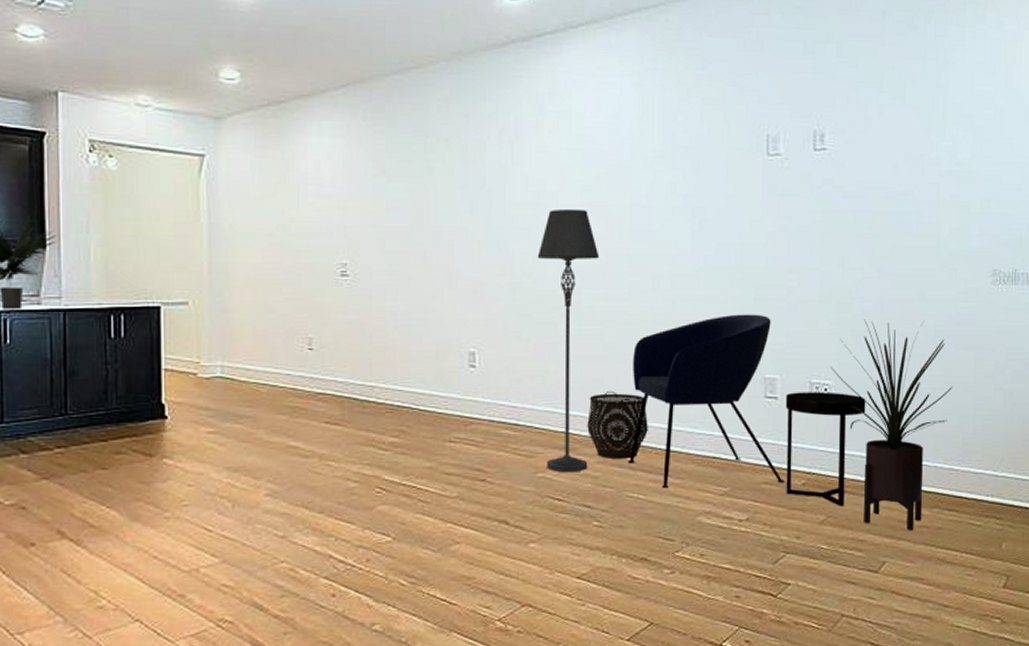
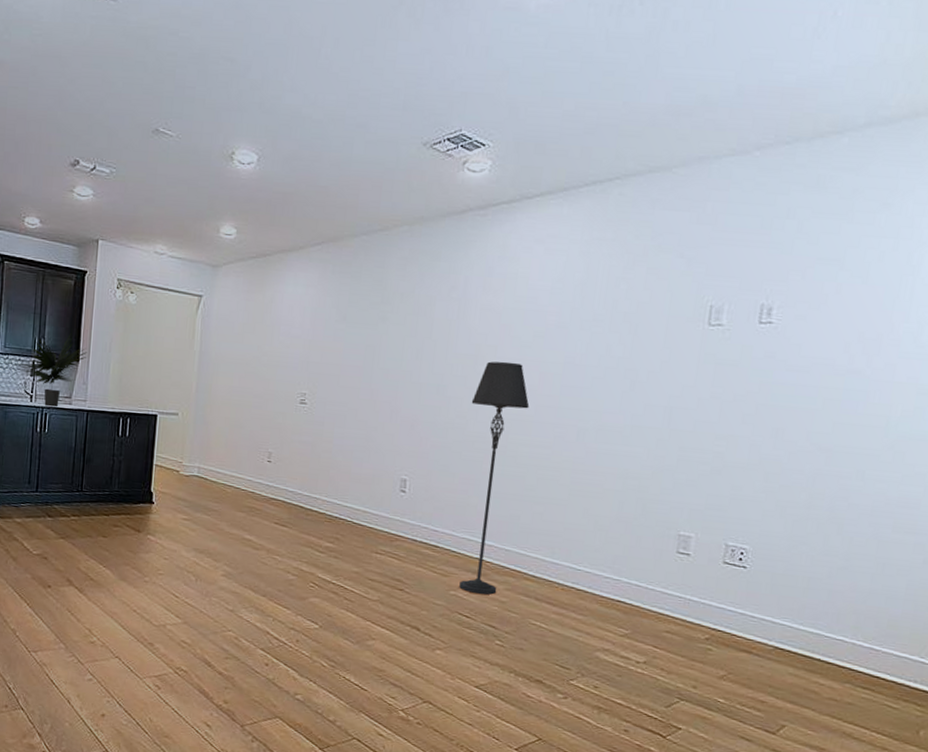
basket: present [587,390,648,460] -> none [499,527,558,591]
armchair: present [627,314,785,489] -> none [534,472,693,634]
side table: present [785,392,866,508] -> none [687,551,785,667]
house plant: present [830,320,952,531] -> none [749,491,883,702]

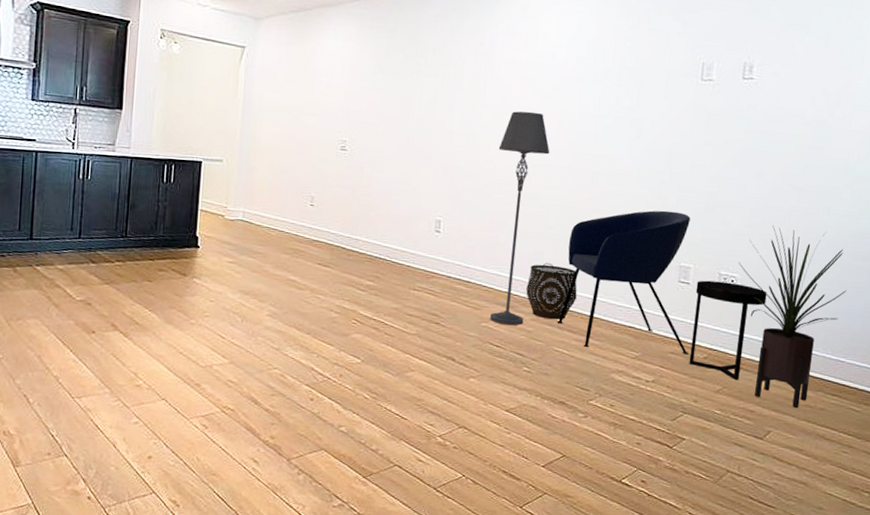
plant: present [14,333,88,407] -> none [55,81,131,154]
basket: none [499,527,558,591] -> present [526,262,577,320]
armchair: none [534,472,693,634] -> present [557,210,691,354]
side table: none [687,551,785,667] -> present [689,280,767,381]
house plant: none [749,491,883,702] -> present [738,226,846,409]

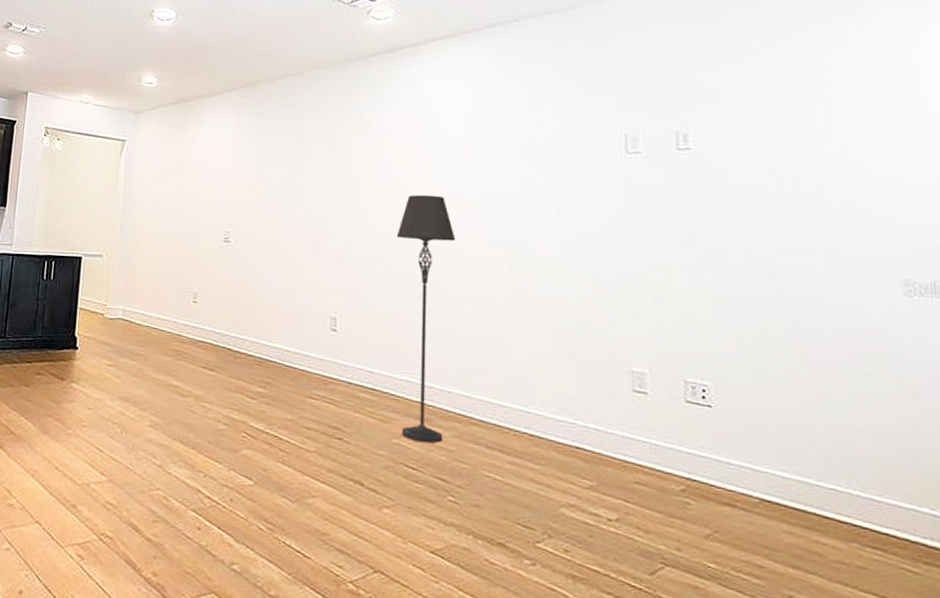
basket: present [526,262,577,320] -> none [442,366,505,438]
armchair: present [557,210,691,354] -> none [484,303,660,485]
side table: present [689,280,767,381] -> none [657,389,754,524]
house plant: present [738,226,846,409] -> none [707,321,863,566]

